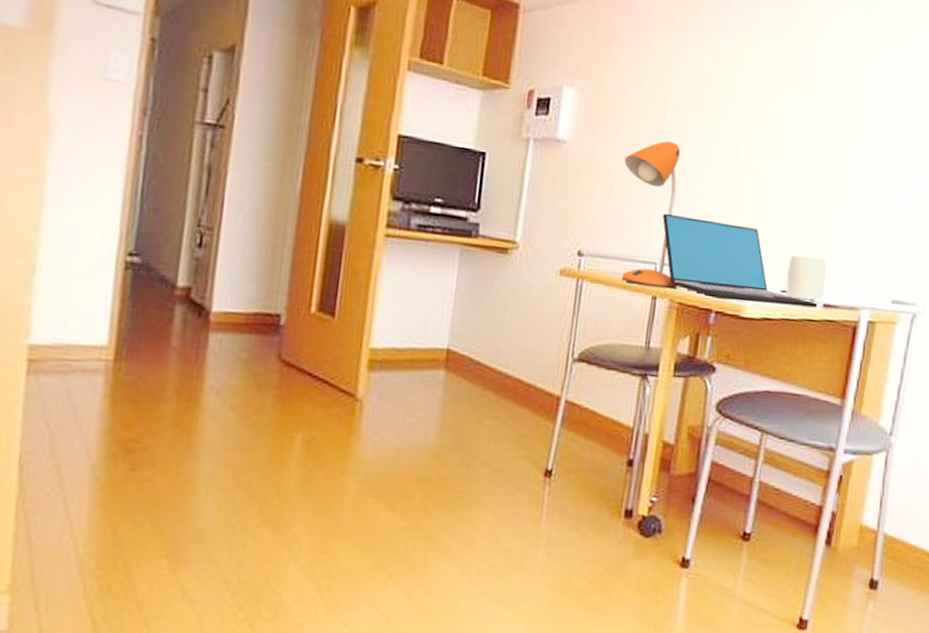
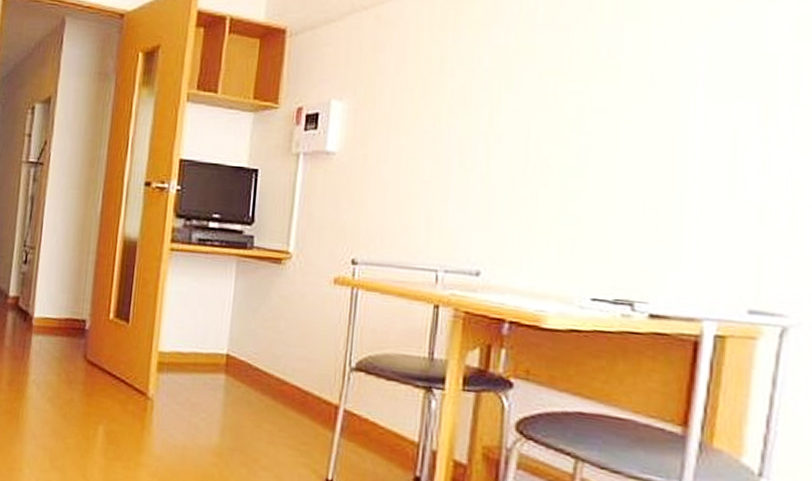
desk lamp: present [621,141,680,289] -> none [397,144,462,298]
laptop: present [662,213,818,308] -> none [441,218,642,319]
mug: present [785,254,827,301] -> none [597,258,651,311]

